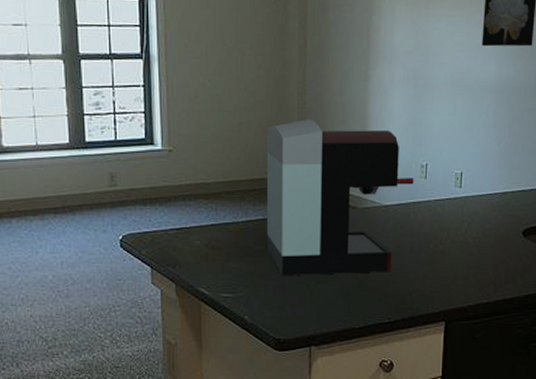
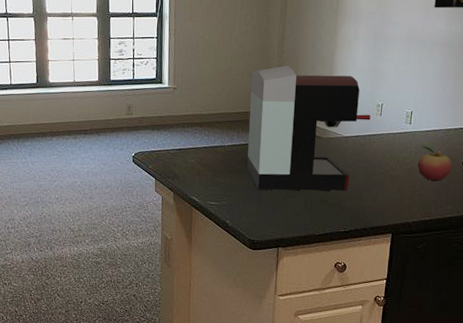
fruit: none [471,214,511,255] -> present [417,146,452,181]

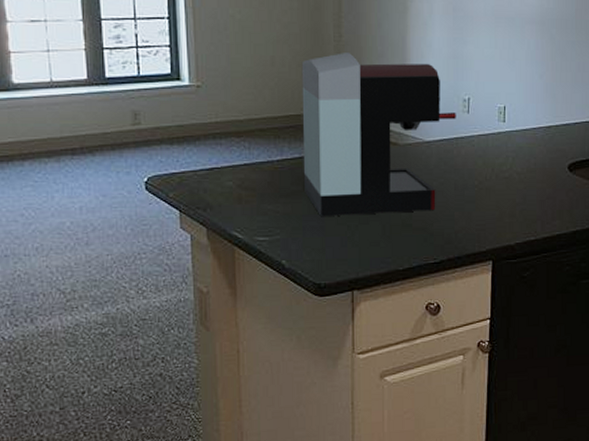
fruit: present [417,146,452,181] -> none [516,149,556,190]

